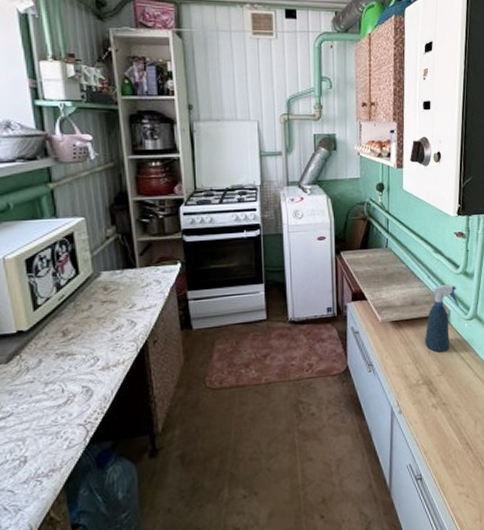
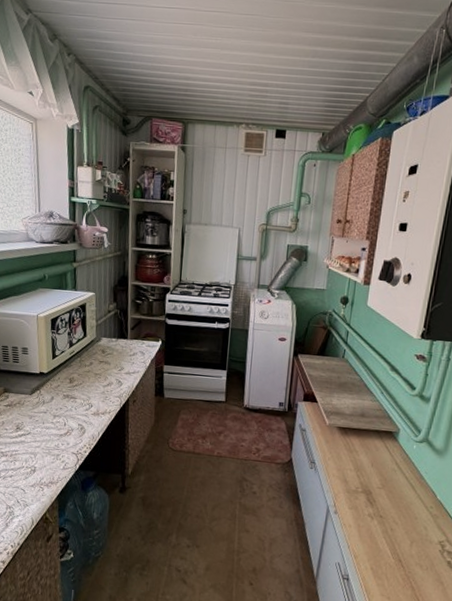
spray bottle: present [425,284,459,353] -> none [369,402,410,467]

